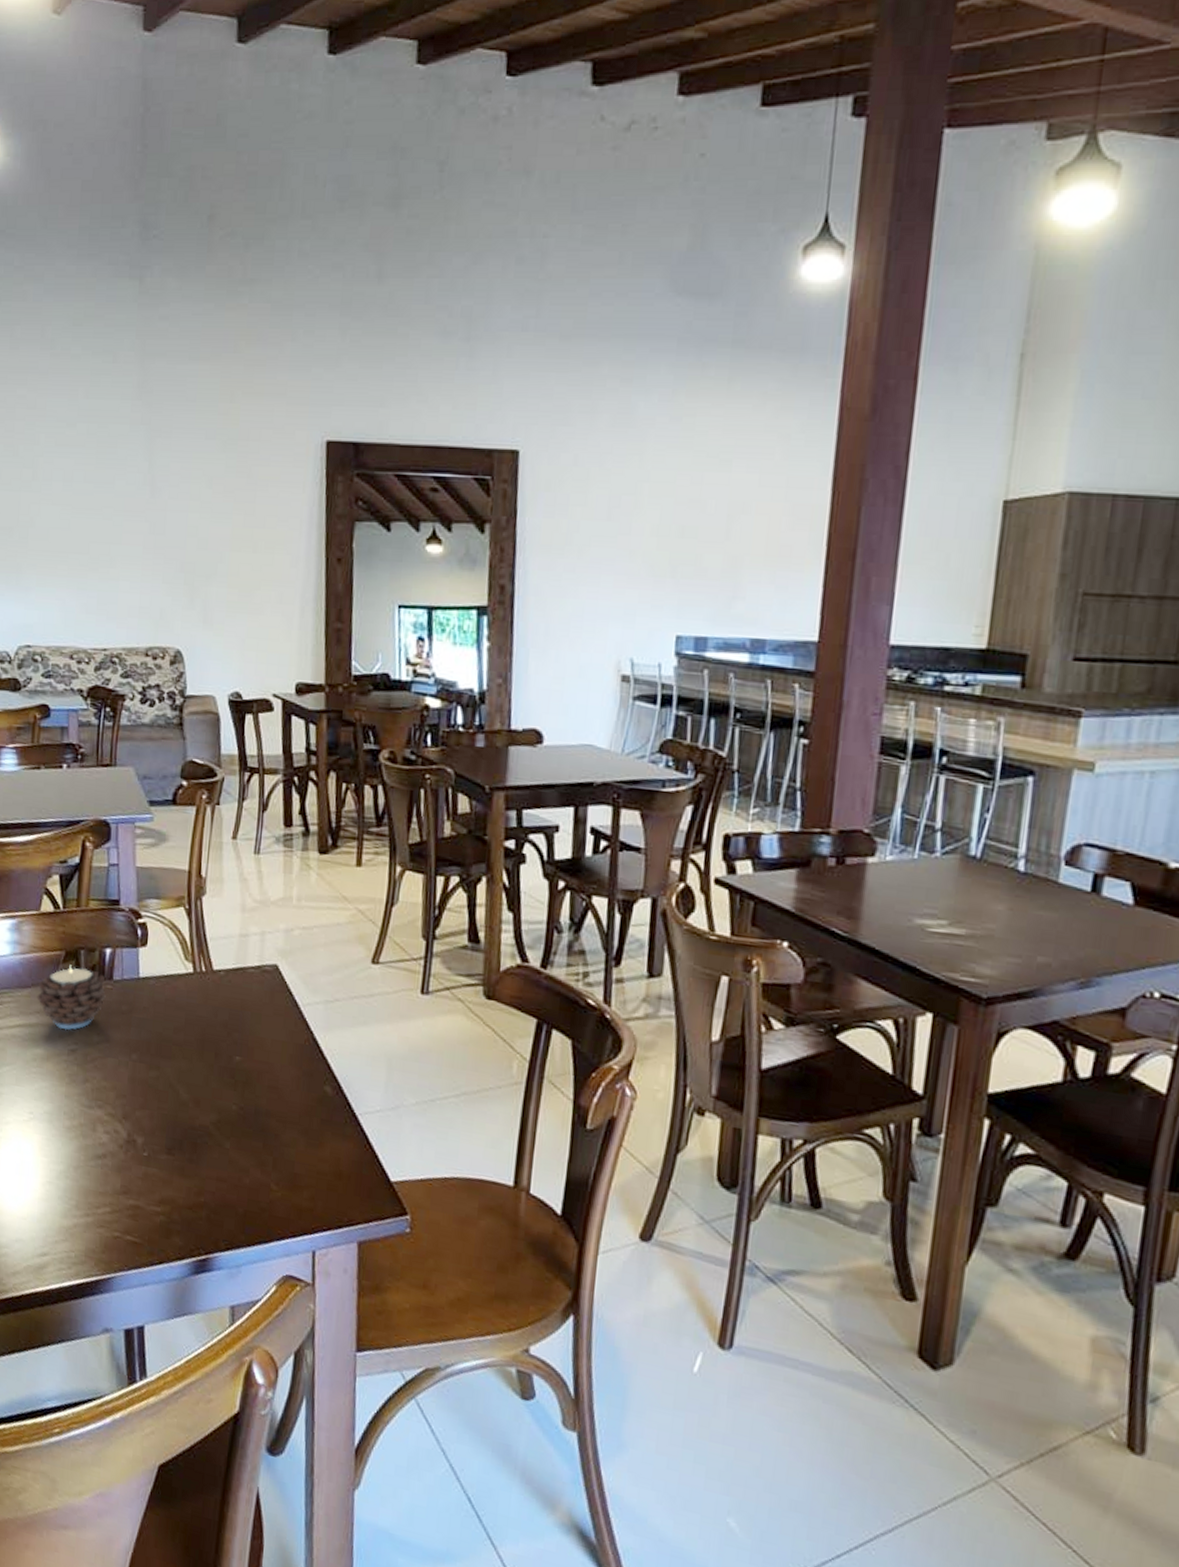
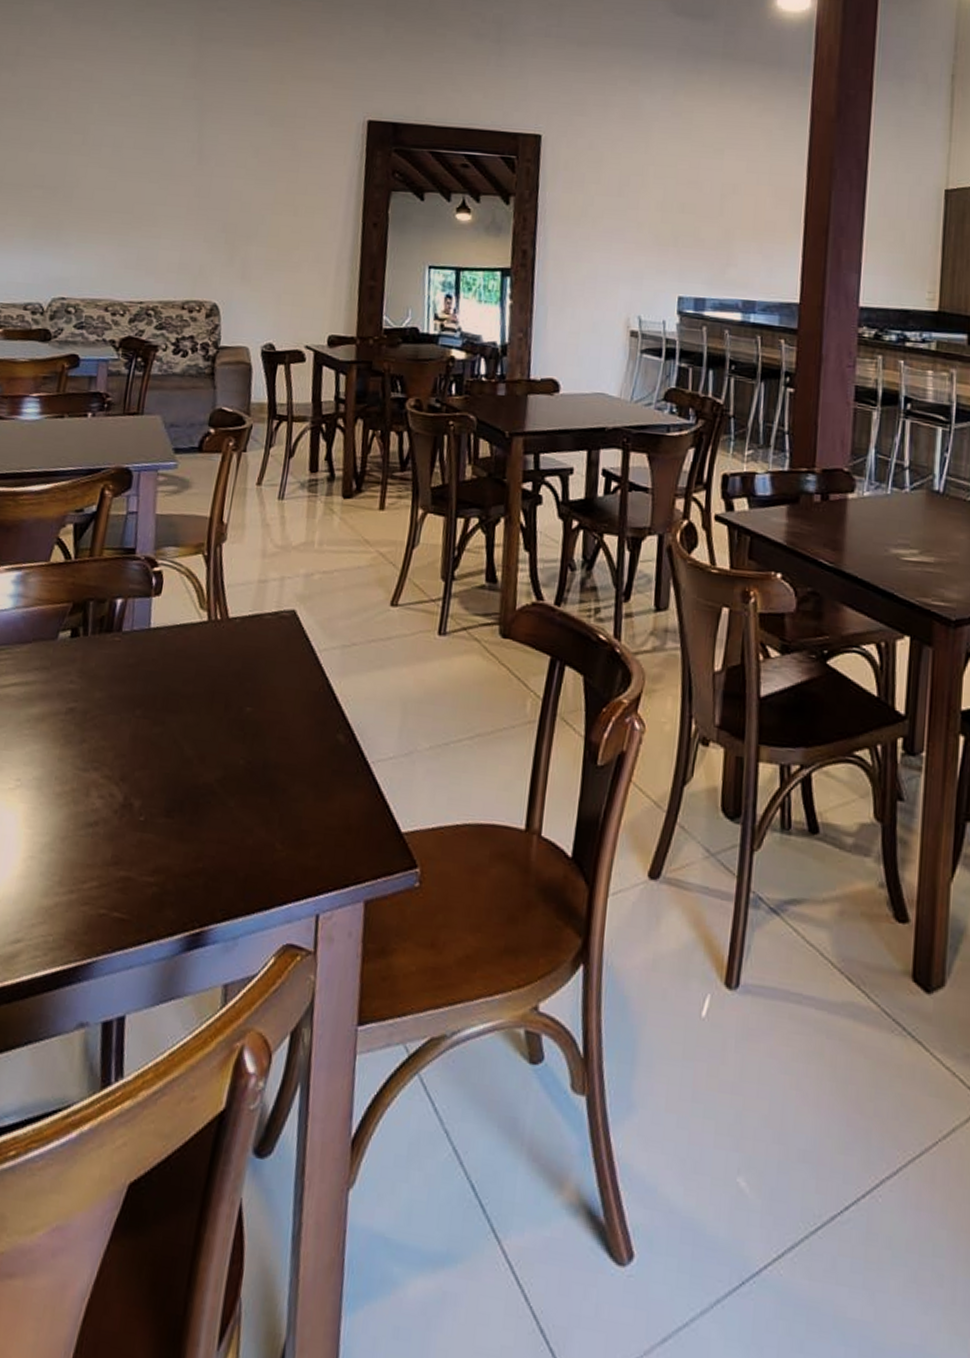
candle: present [37,965,106,1031] -> none [37,617,113,687]

